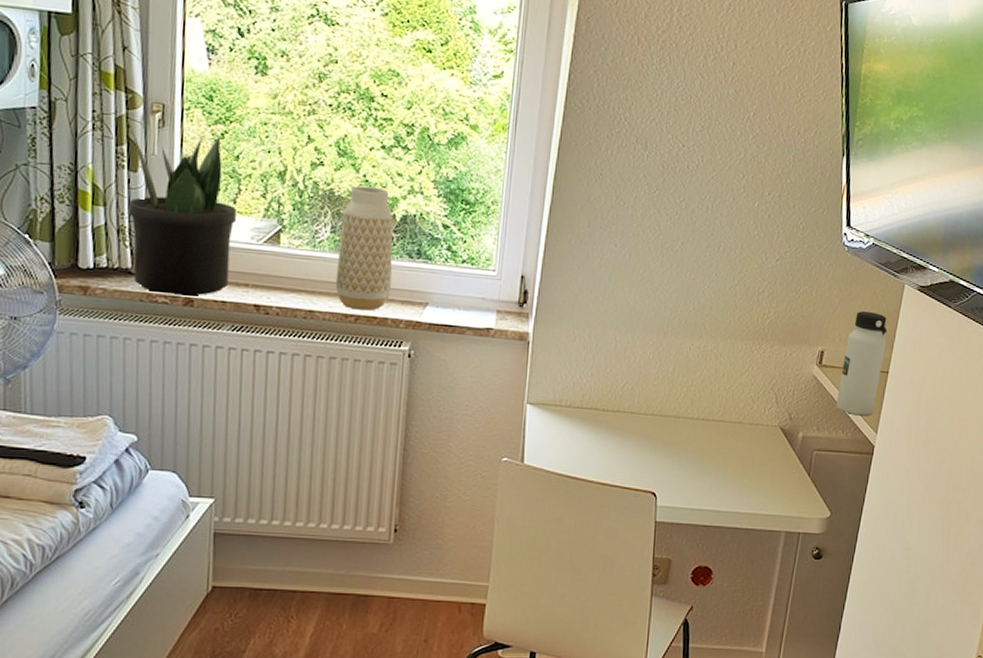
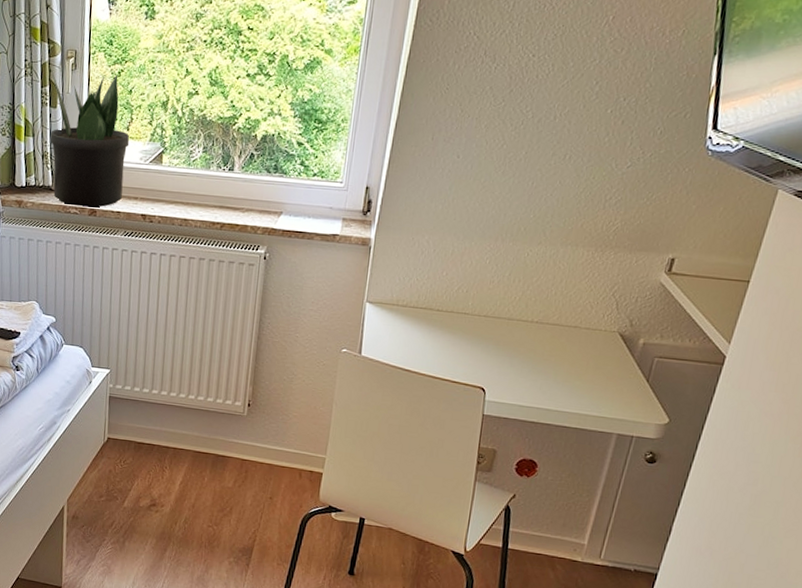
vase: present [335,185,393,311] -> none [205,110,255,219]
water bottle: present [835,311,887,416] -> none [683,218,753,326]

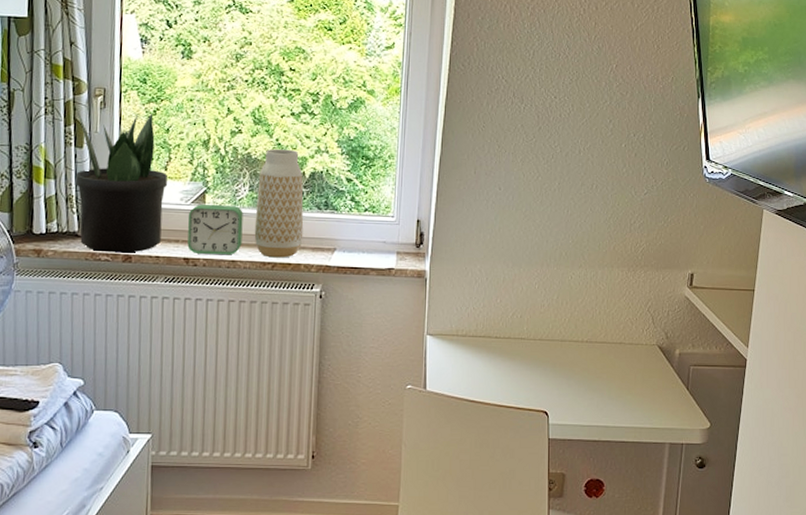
alarm clock: none [145,164,197,214] -> present [187,204,243,255]
vase: none [205,110,255,219] -> present [254,148,304,258]

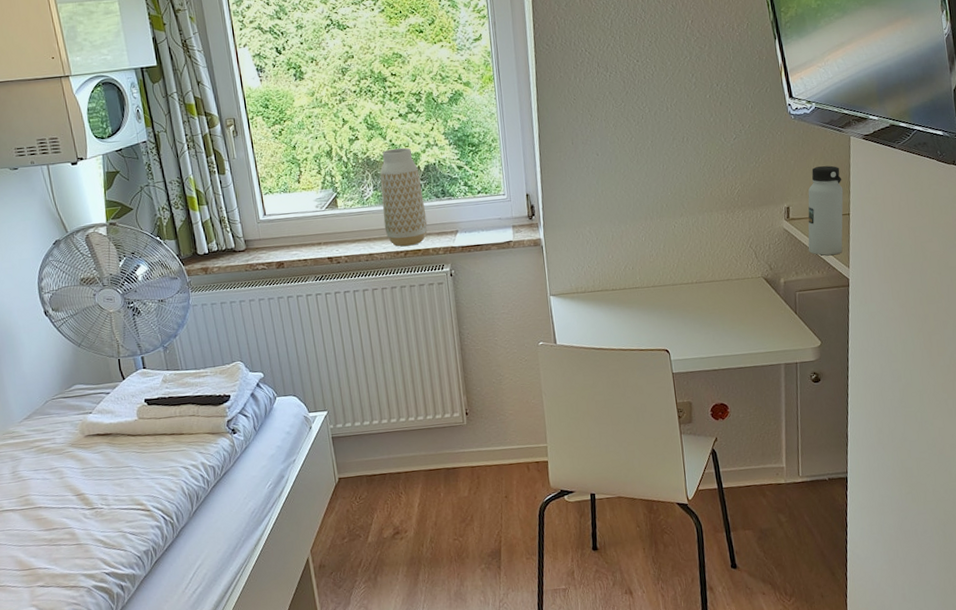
planter: present [75,108,168,253] -> none [213,134,306,263]
alarm clock: present [187,204,243,255] -> none [325,205,376,252]
water bottle: none [708,236,751,332] -> present [808,165,844,256]

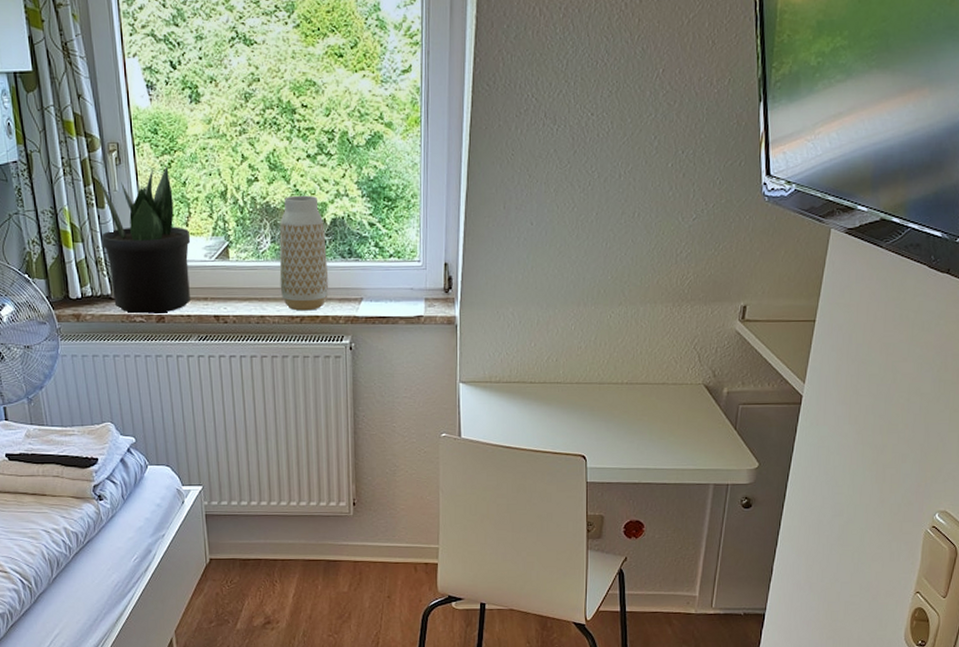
planter: none [213,134,306,263] -> present [92,166,191,314]
water bottle: present [808,165,844,256] -> none [760,261,813,367]

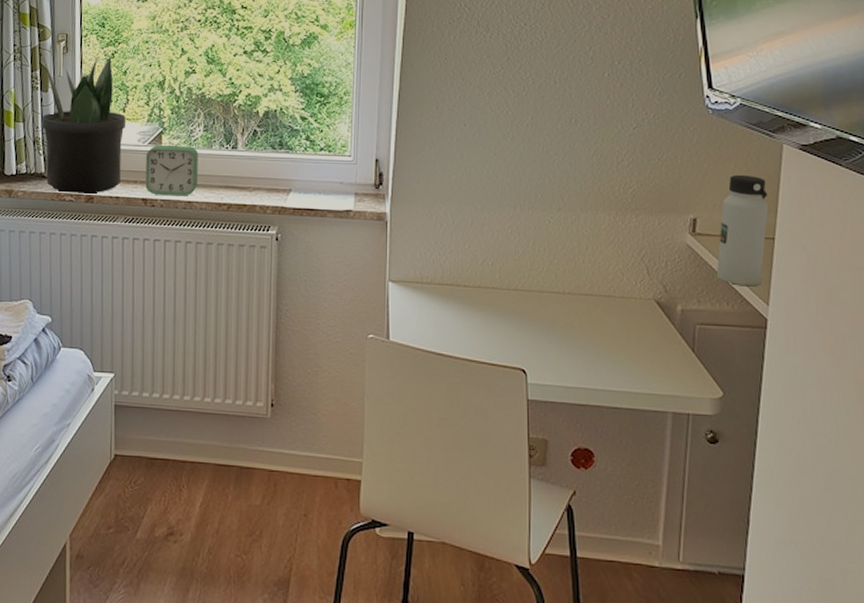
alarm clock: none [213,258,269,311] -> present [145,145,199,196]
vase: present [279,195,329,311] -> none [209,88,258,199]
water bottle: none [760,261,813,367] -> present [716,175,769,287]

